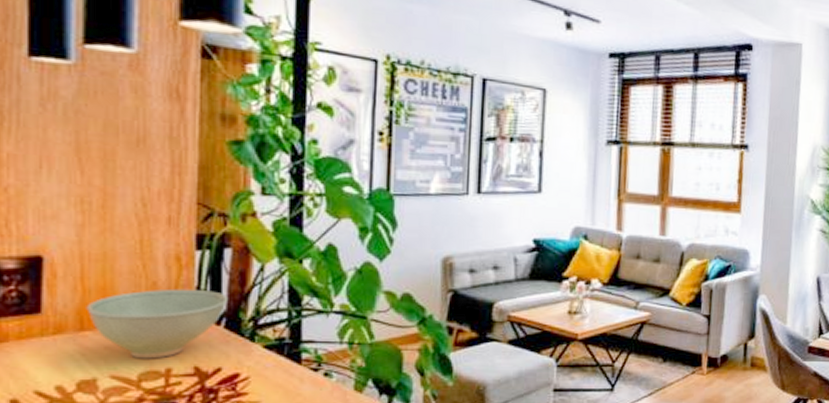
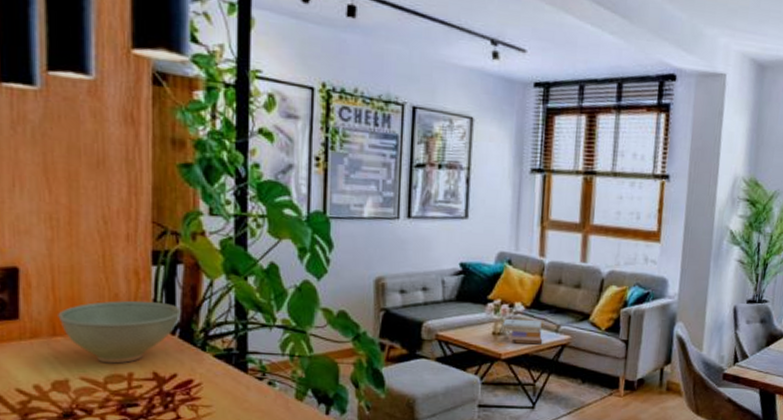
books: none [579,296,622,323] -> present [503,318,543,345]

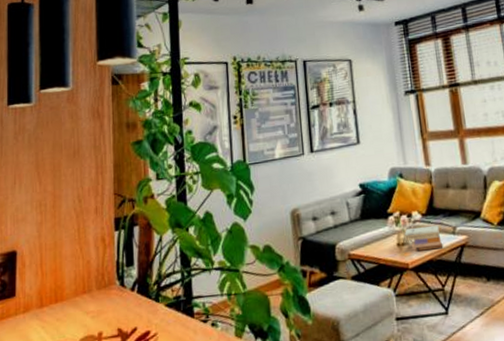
bowl: present [58,300,181,364] -> none [44,262,138,327]

